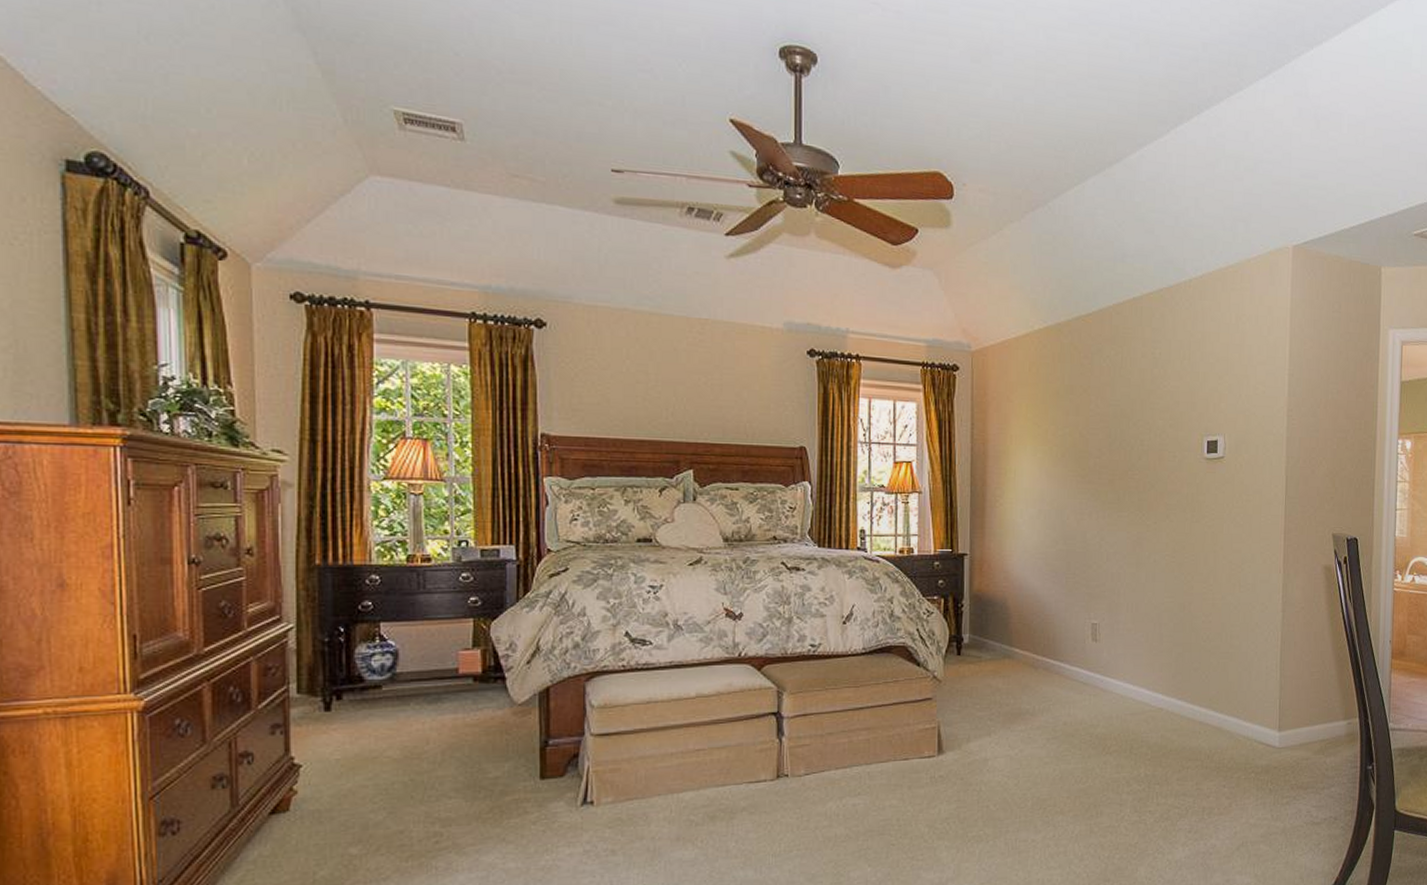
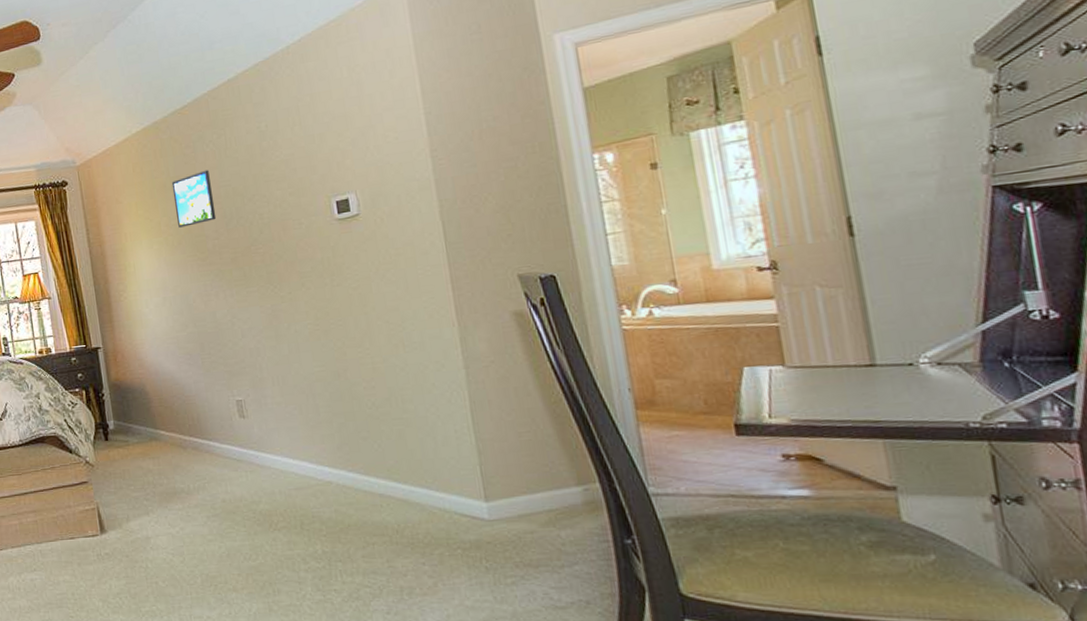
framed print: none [1064,385,1102,440] -> present [171,170,217,228]

